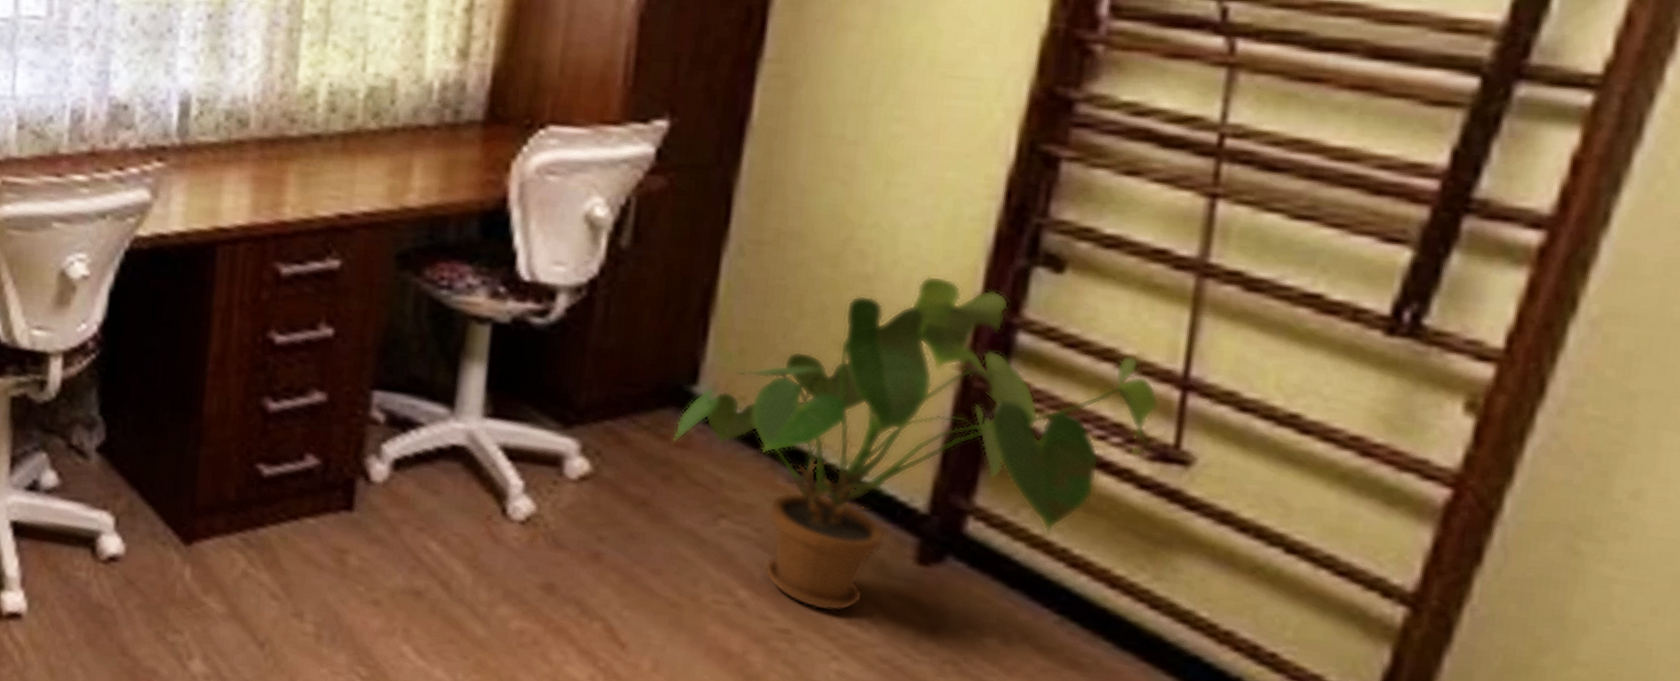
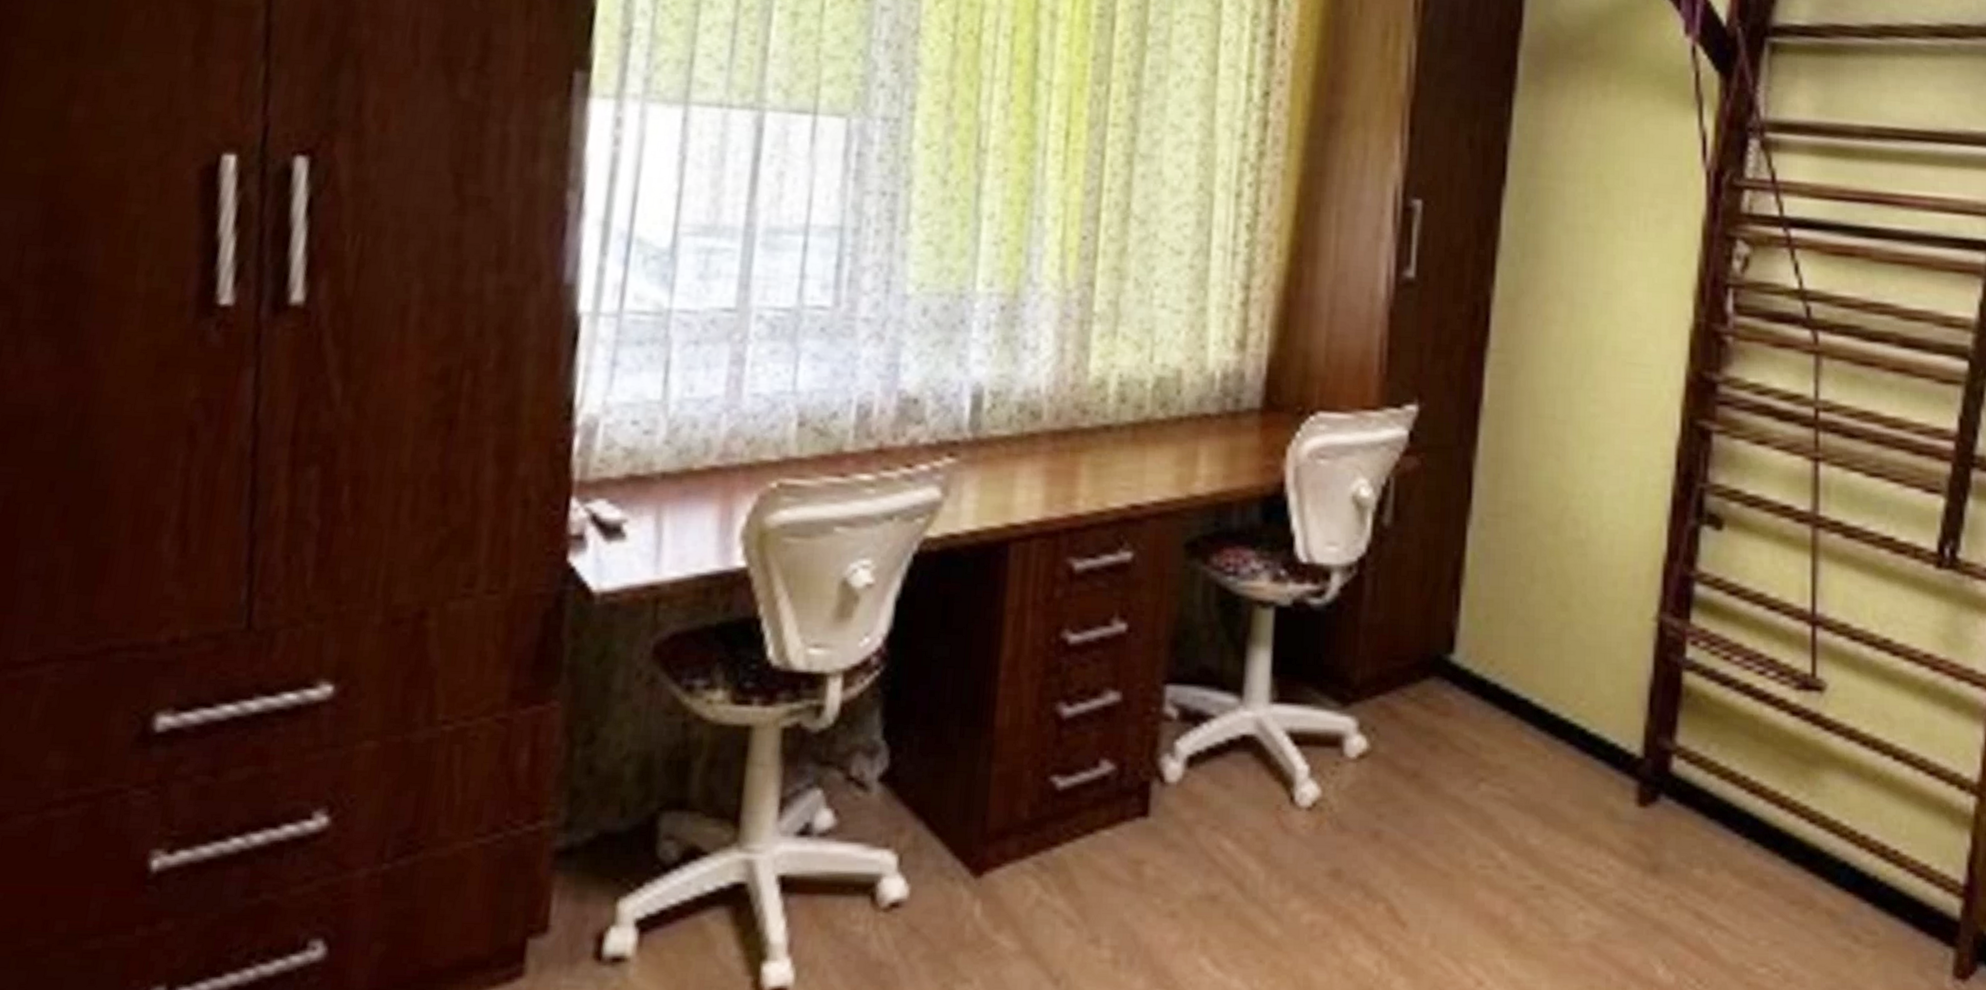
house plant: present [673,275,1159,612] -> none [1437,537,1798,862]

